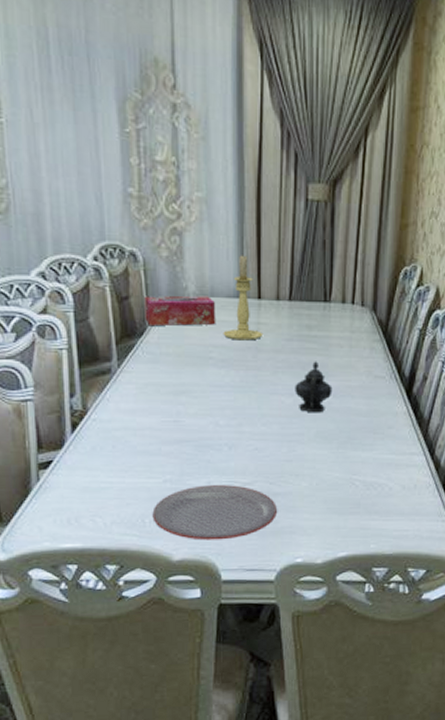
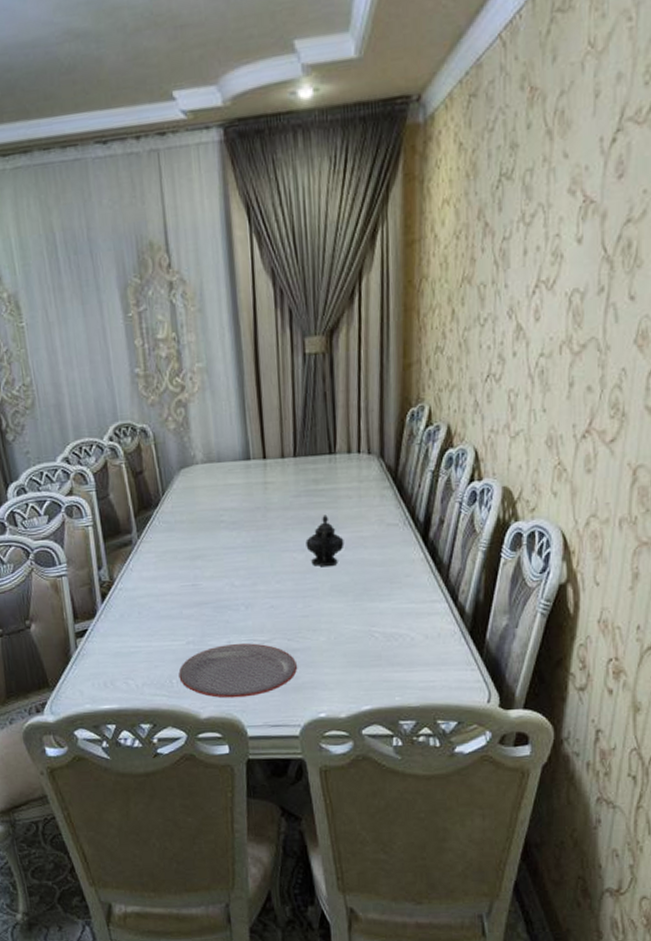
tissue box: present [144,295,215,326] -> none [157,461,224,496]
candle holder: present [223,255,264,341] -> none [232,418,271,502]

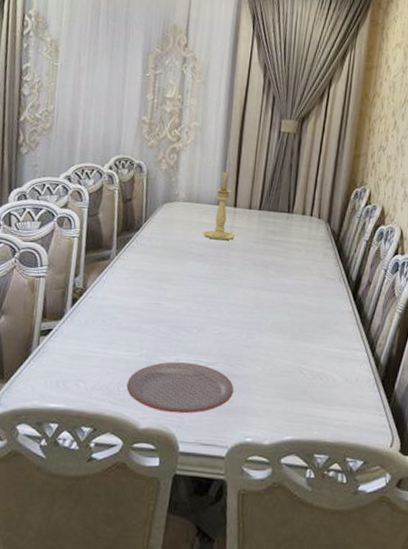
candle holder: none [232,418,271,502] -> present [203,171,236,241]
teapot: present [305,514,344,567] -> none [257,261,290,306]

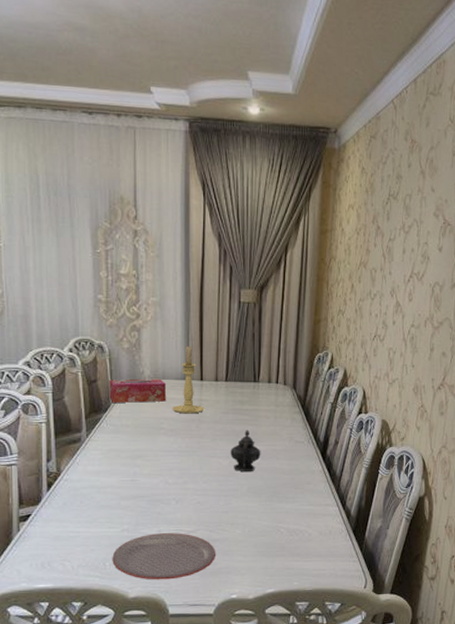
tissue box: none [142,199,199,226] -> present [109,378,166,403]
teapot: none [257,261,290,306] -> present [230,430,261,472]

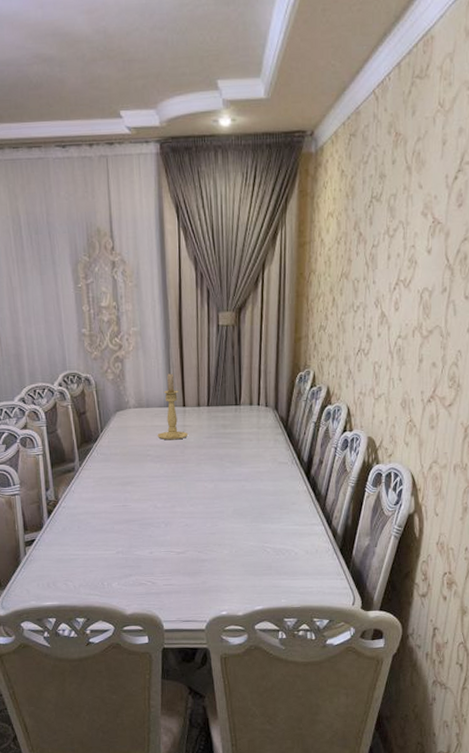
tissue box: present [109,378,166,403] -> none [97,407,151,433]
plate: present [112,533,216,580] -> none [109,554,206,598]
teapot: present [230,430,261,472] -> none [215,453,245,495]

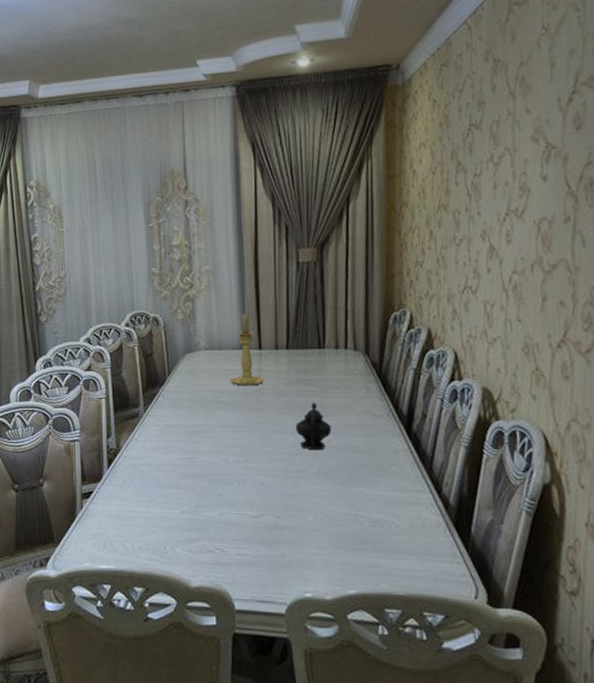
teapot: none [215,453,245,495] -> present [295,402,332,451]

